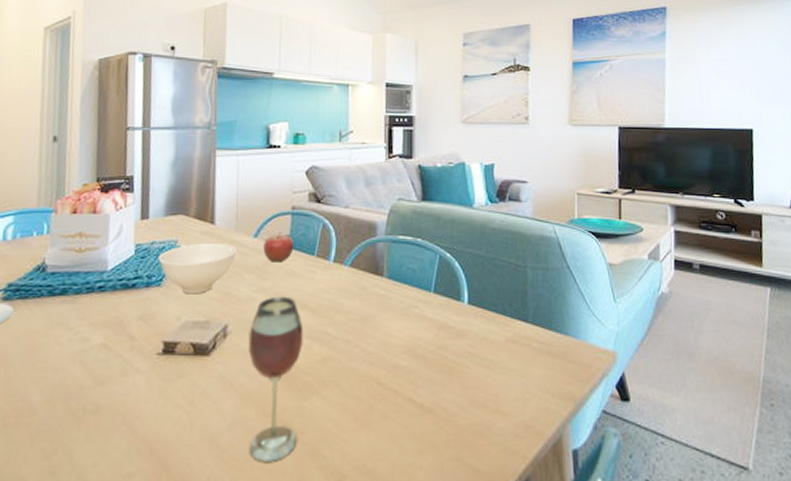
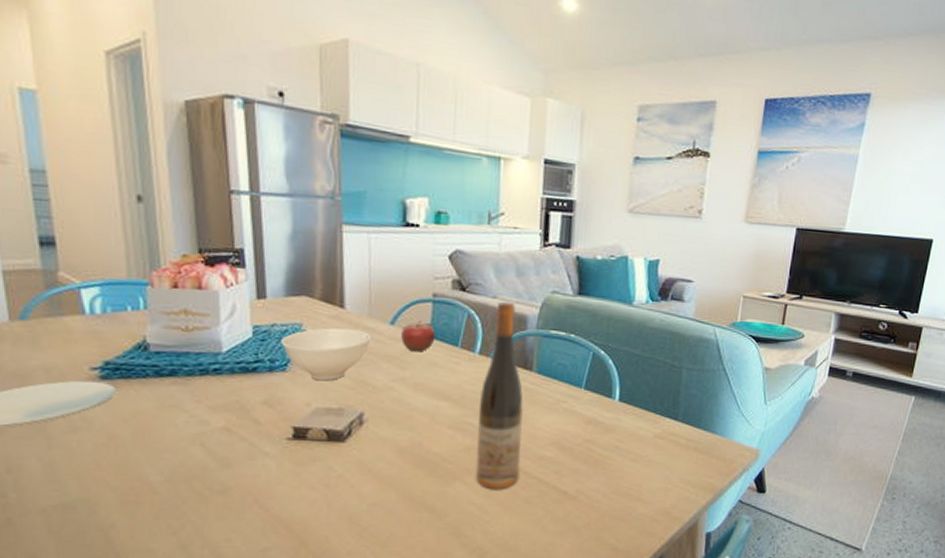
wineglass: present [247,296,304,461] -> none [386,386,446,539]
wine bottle: none [332,210,376,403] -> present [475,301,524,489]

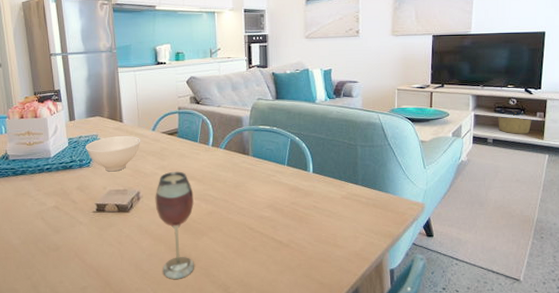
wineglass: none [386,386,446,539] -> present [155,171,194,279]
fruit: present [401,320,436,352] -> none [160,126,182,148]
wine bottle: present [475,301,524,489] -> none [214,108,247,241]
basket: none [861,337,904,369] -> present [498,110,533,134]

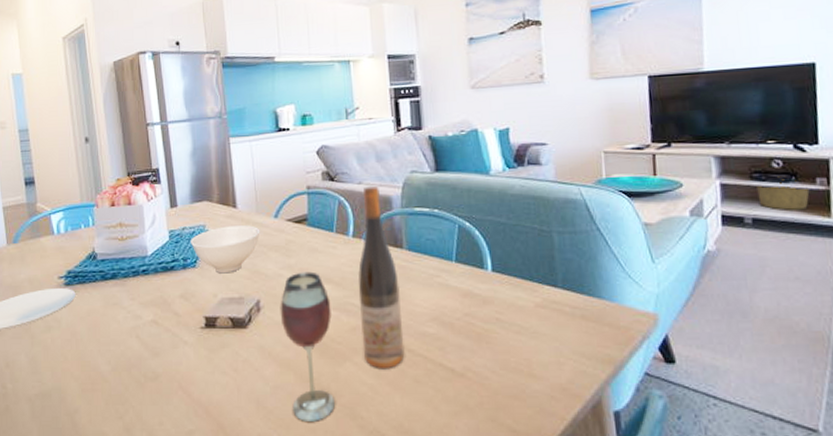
wine bottle: none [214,108,247,241] -> present [357,185,405,368]

